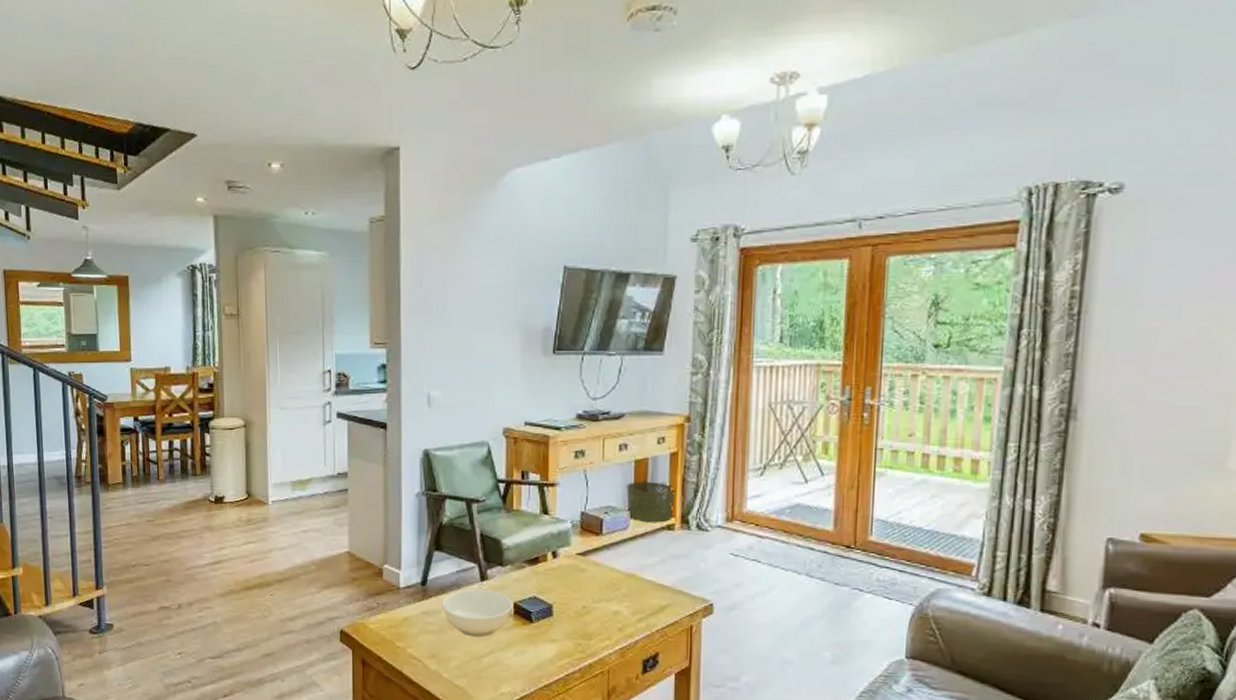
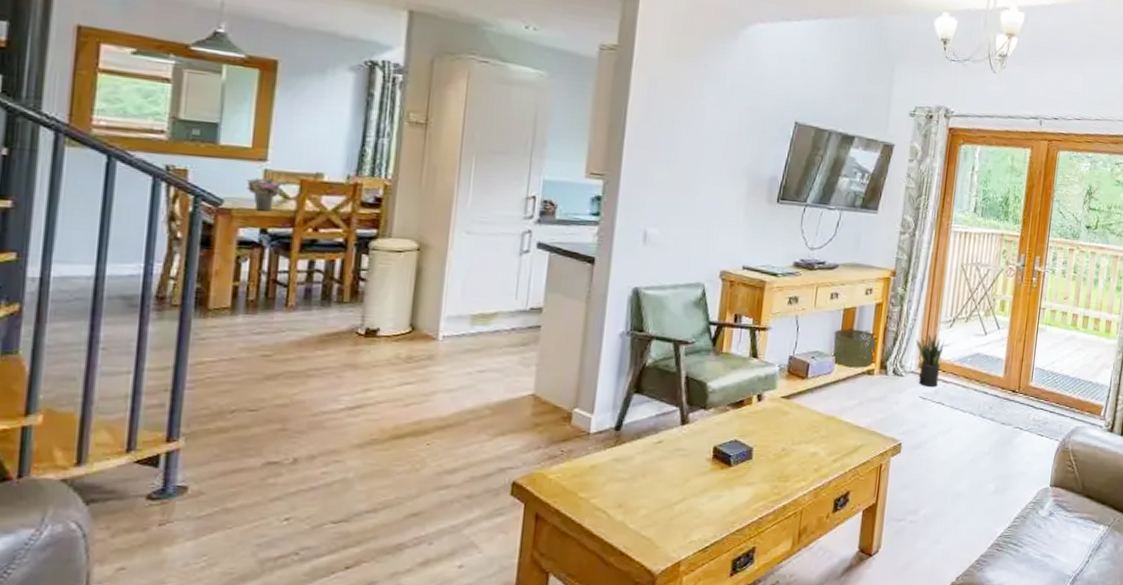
flower bouquet: none [120,374,144,404] -> present [246,177,282,213]
bowl: present [442,589,513,637] -> none [636,433,713,483]
potted plant: none [720,482,755,543] -> present [916,332,945,387]

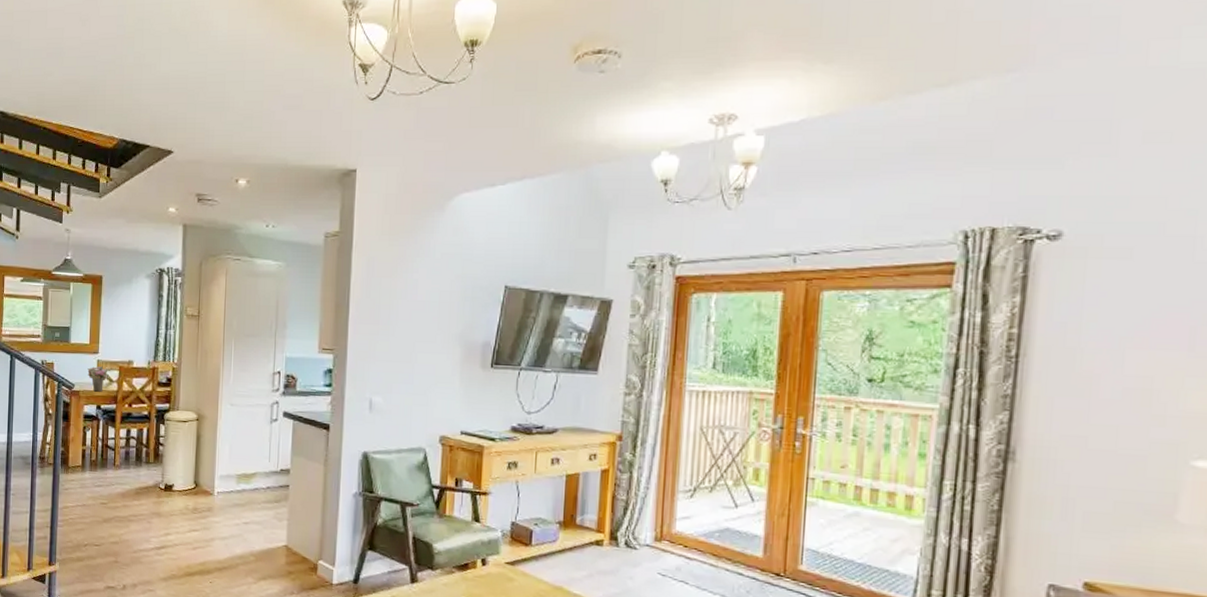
basket: present [833,328,877,368] -> none [557,495,605,538]
potted plant: present [916,332,945,387] -> none [650,503,685,563]

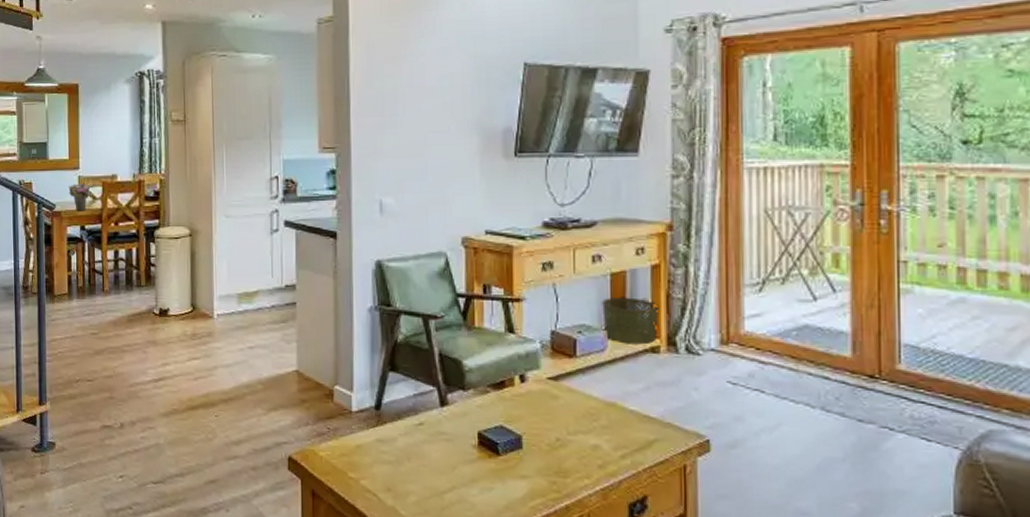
basket: none [557,495,605,538] -> present [602,297,658,345]

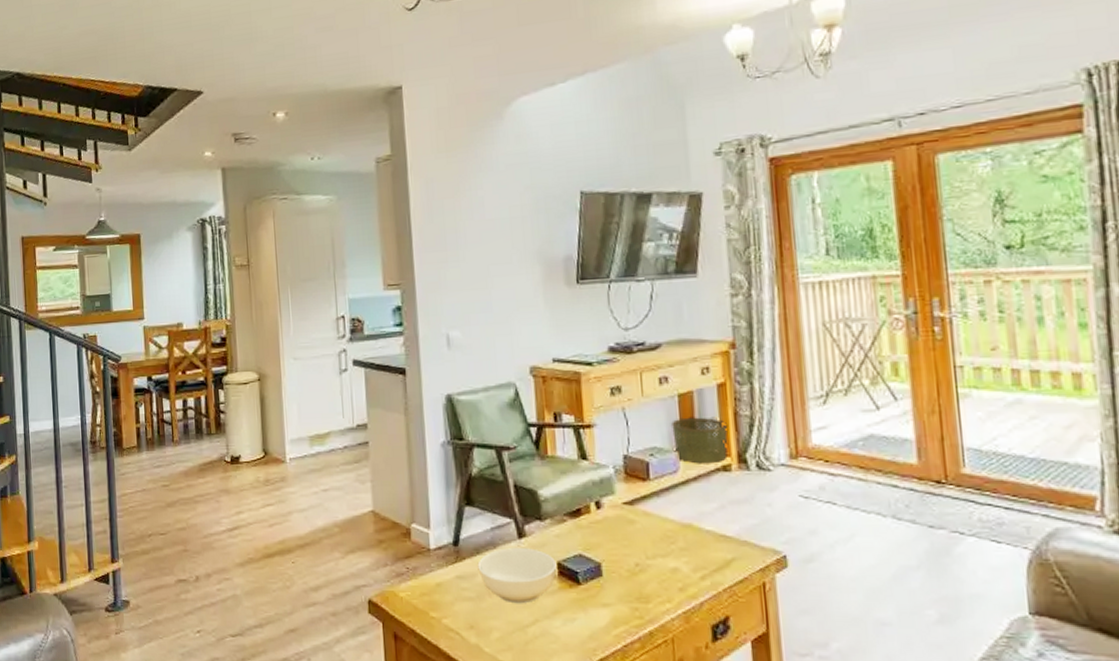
flower bouquet: present [68,182,91,212] -> none [134,332,157,363]
bowl: none [398,415,477,470] -> present [477,548,557,603]

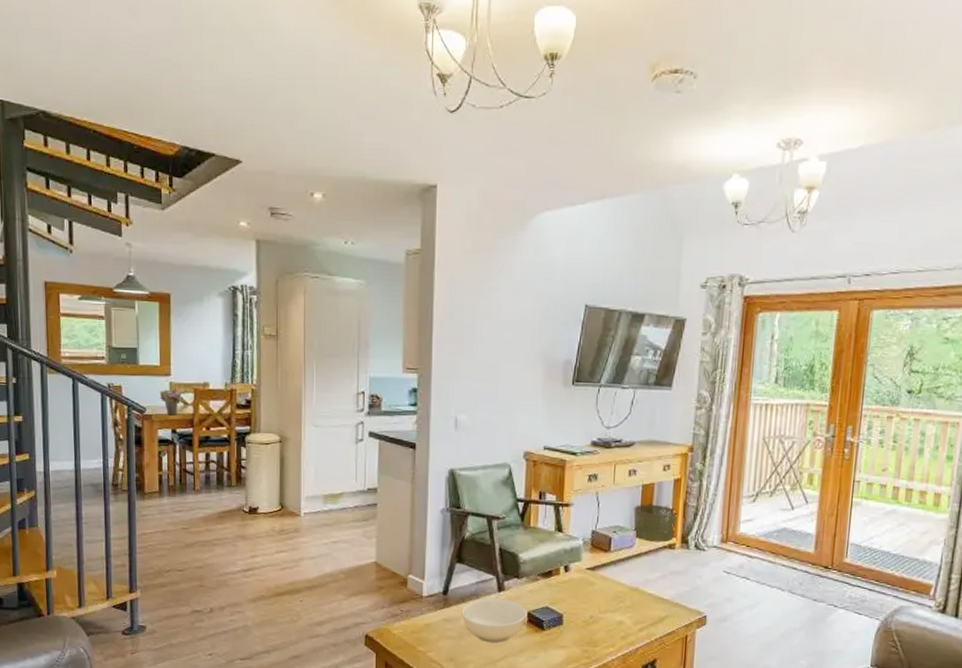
flower bouquet: none [134,332,157,363] -> present [159,388,182,417]

